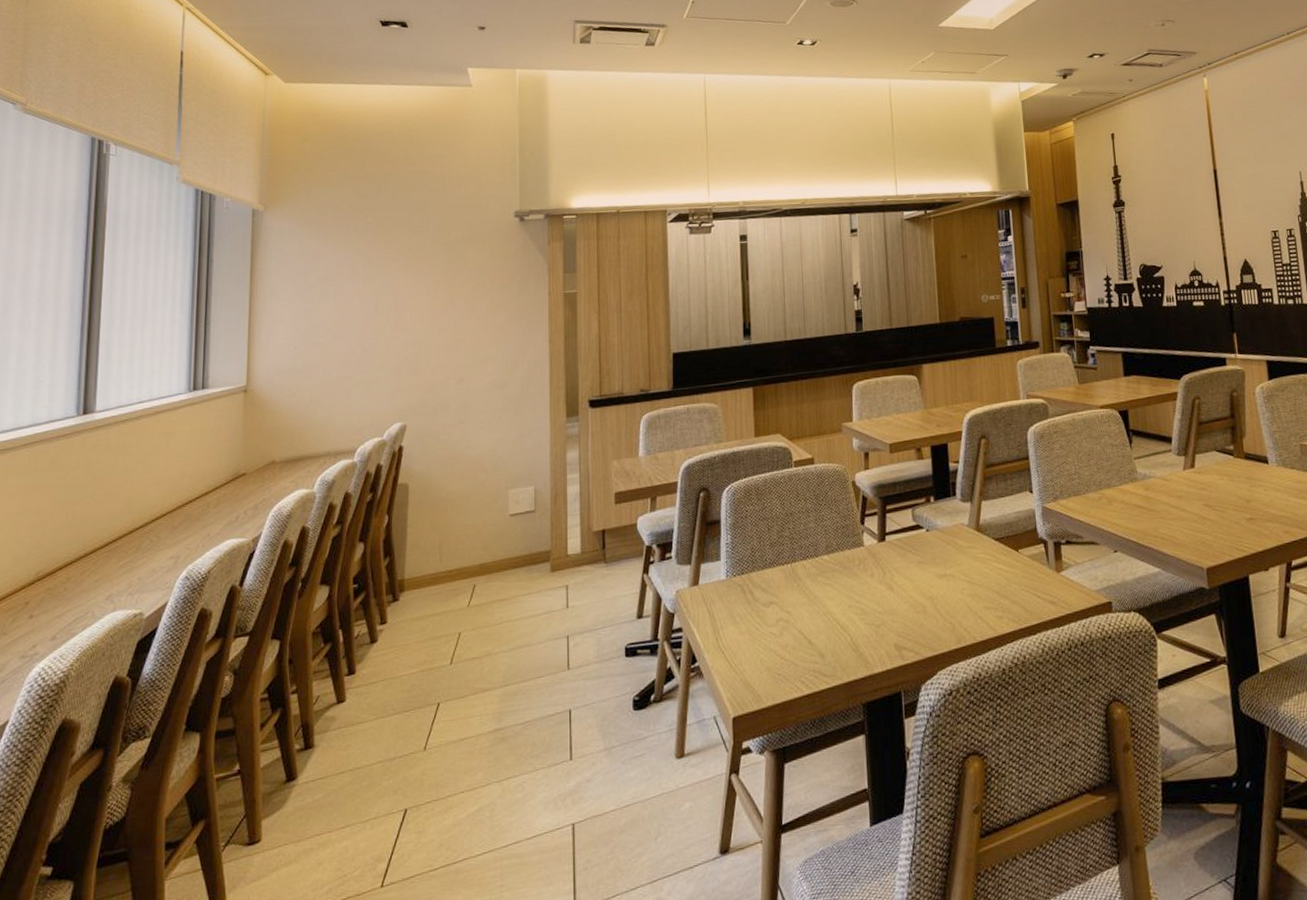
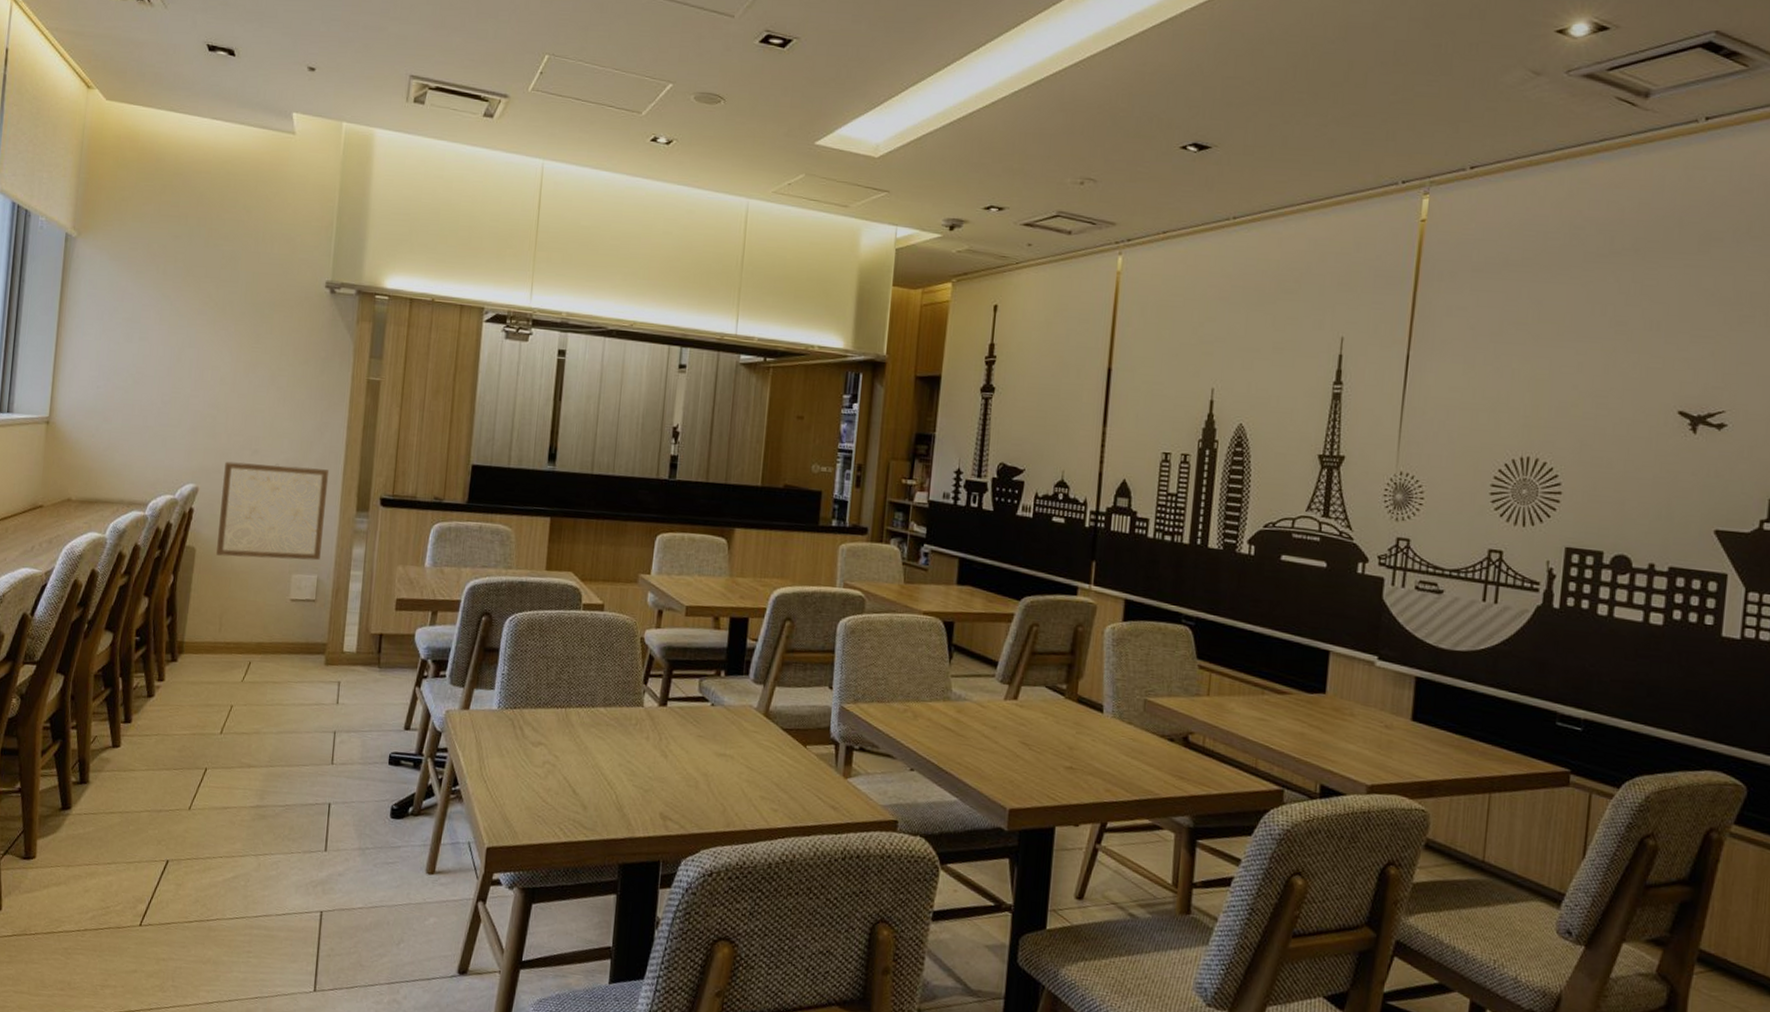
wall art: none [430,384,536,487] -> present [216,461,330,561]

